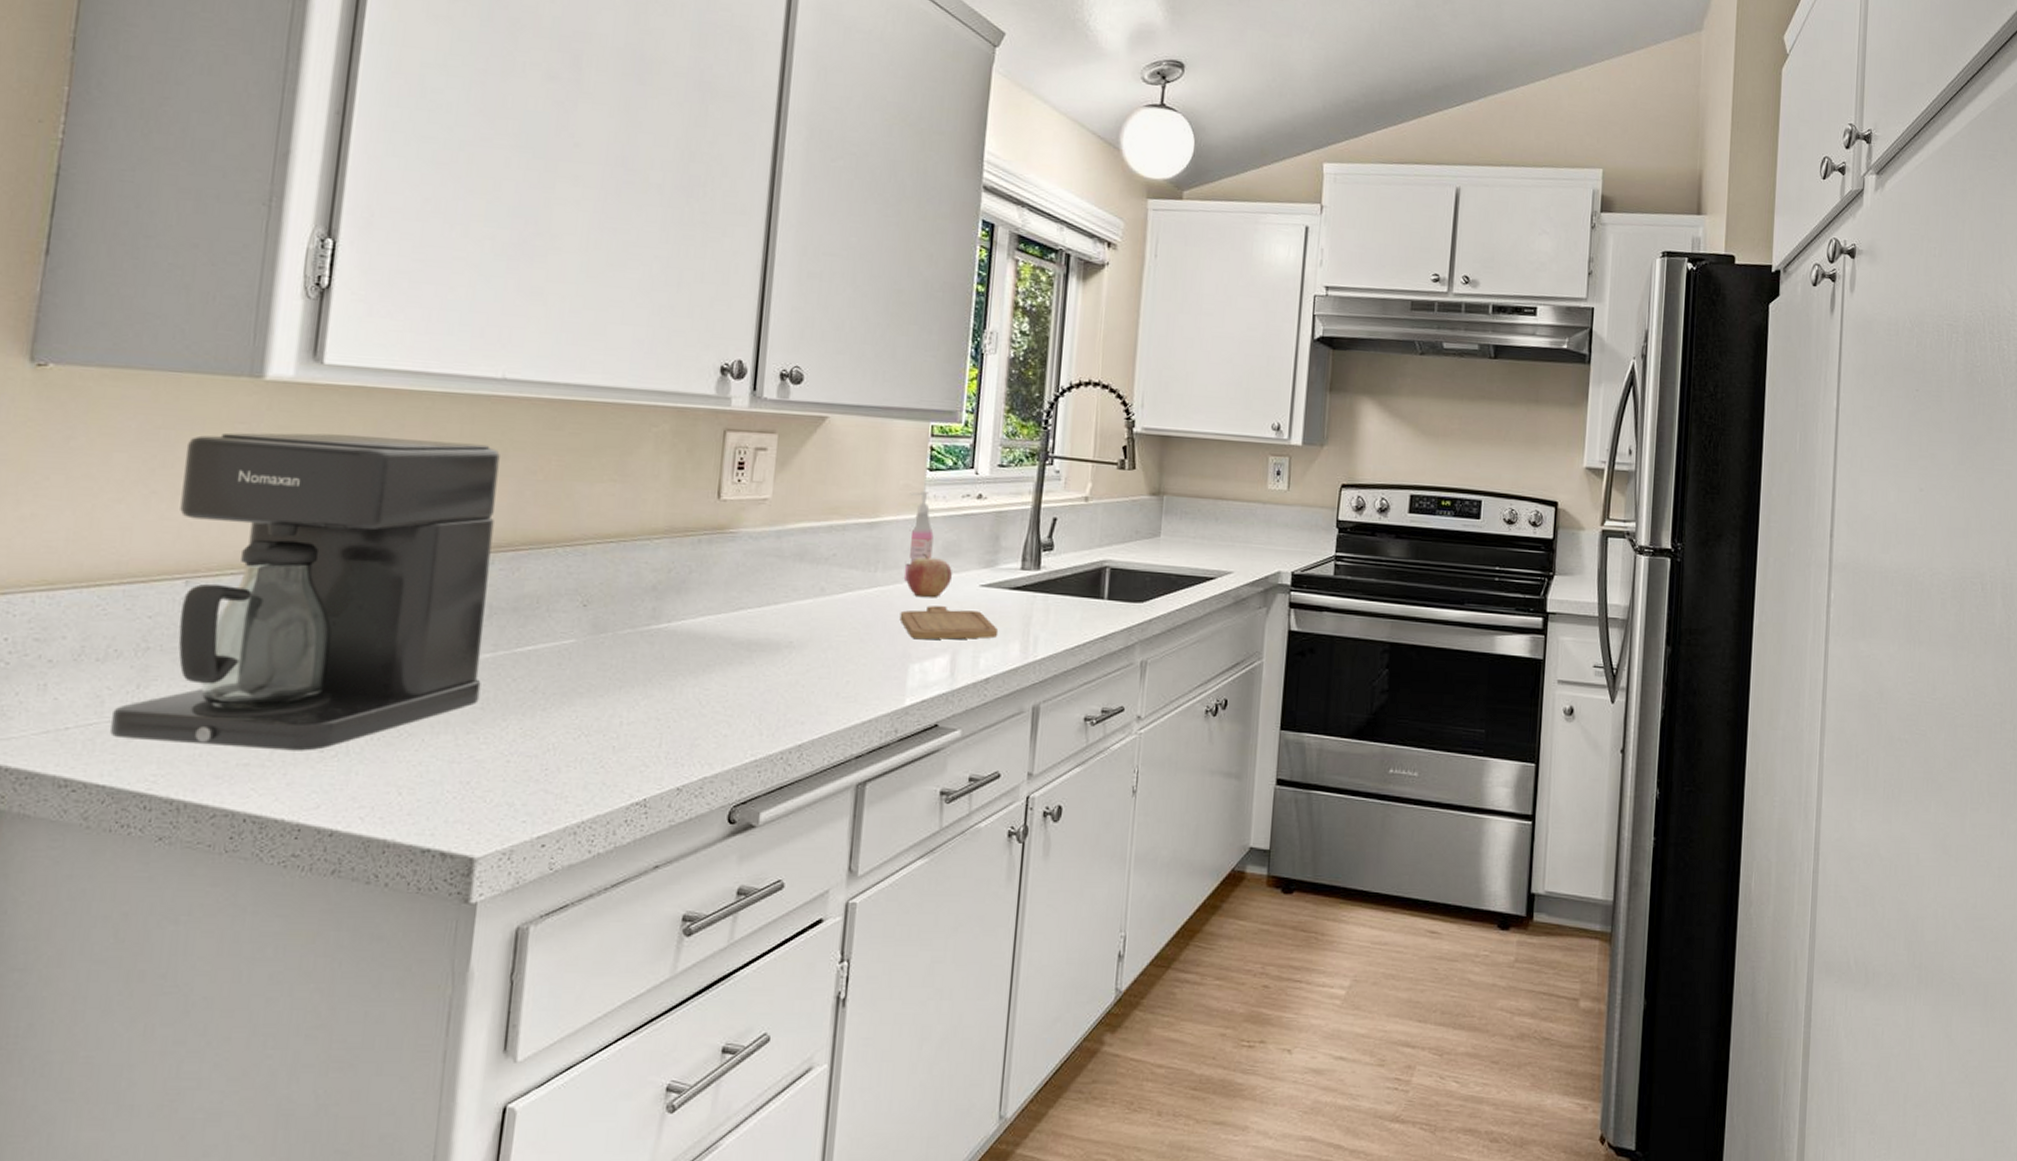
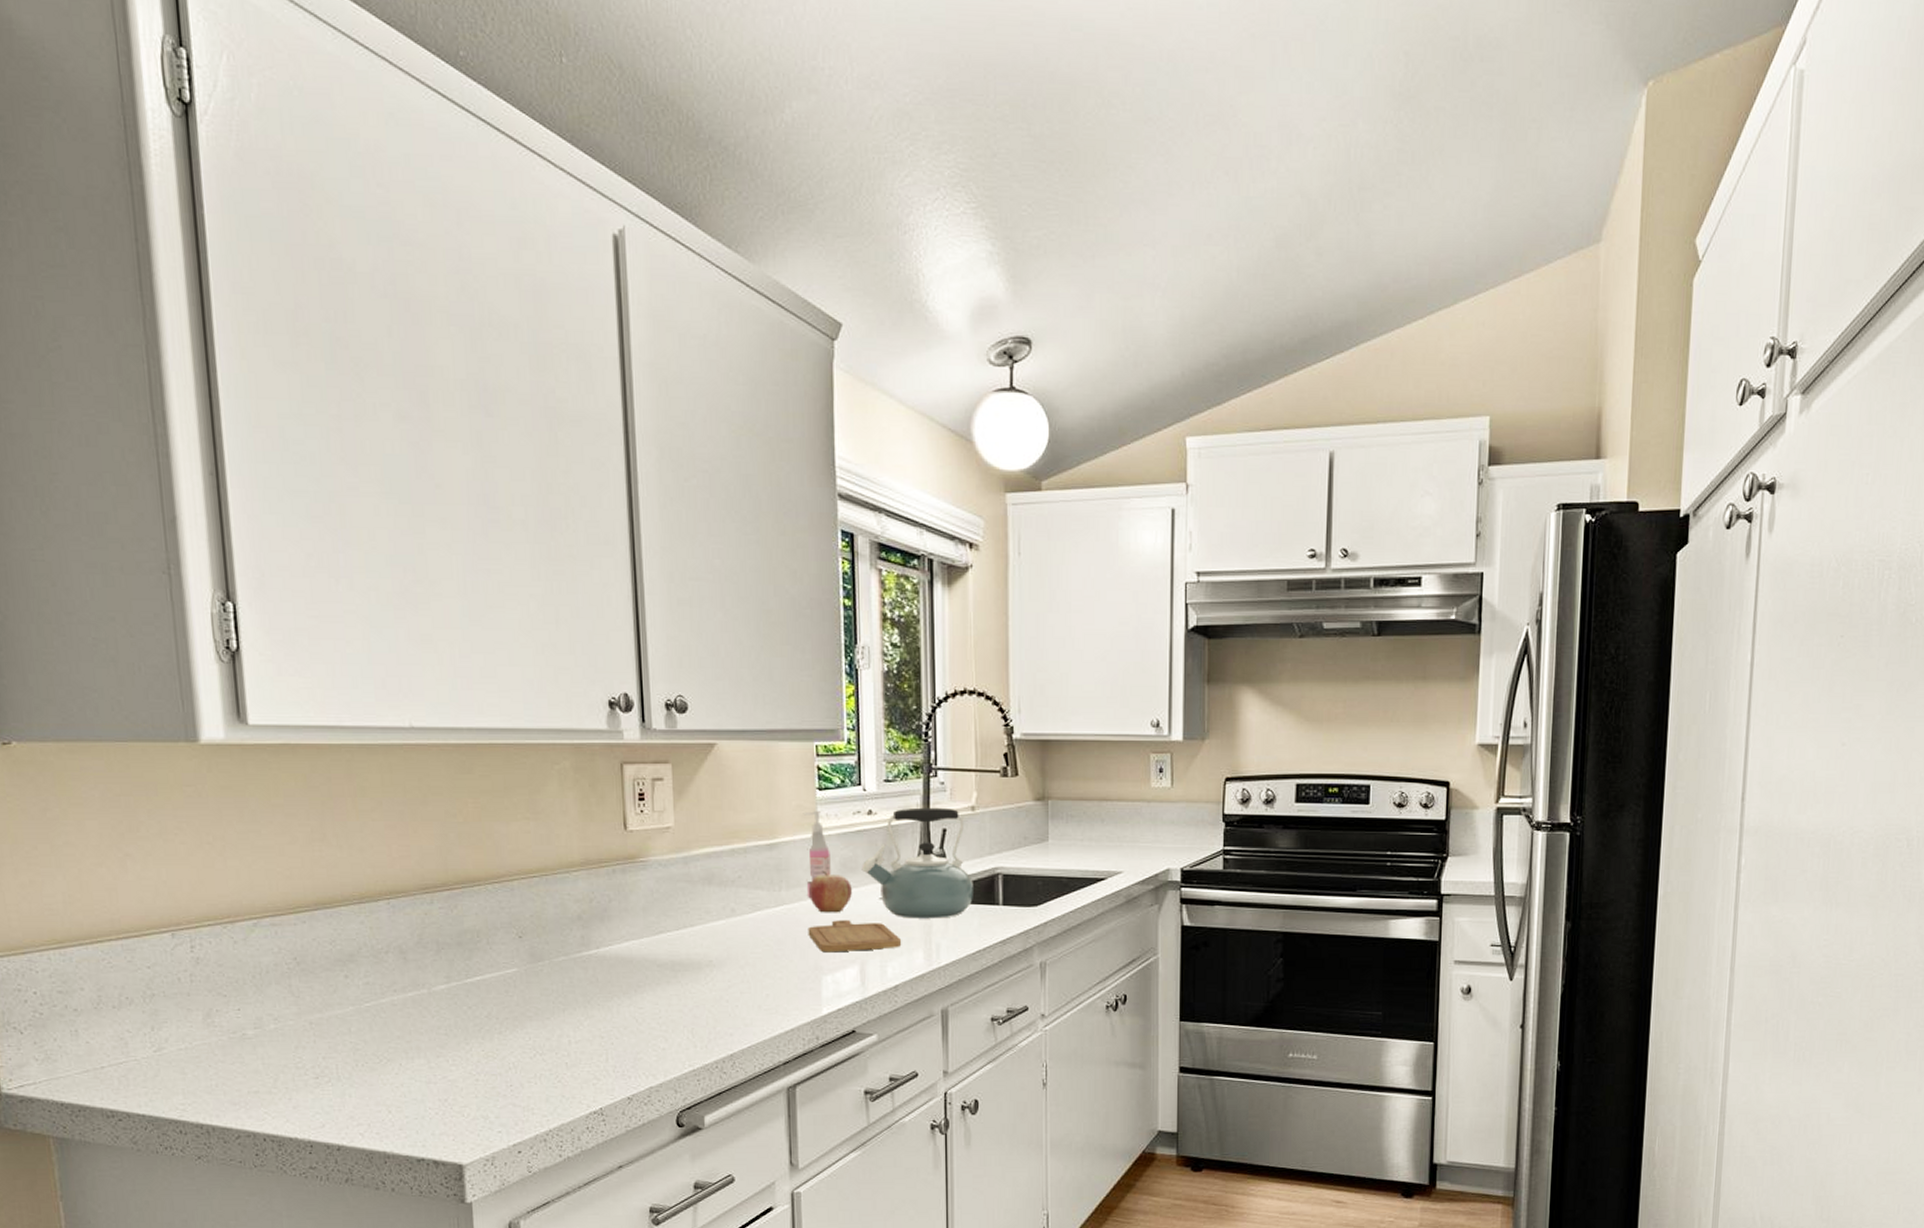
coffee maker: present [109,432,500,751] -> none [135,790,442,1079]
kettle: none [964,494,1080,610] -> present [861,807,975,919]

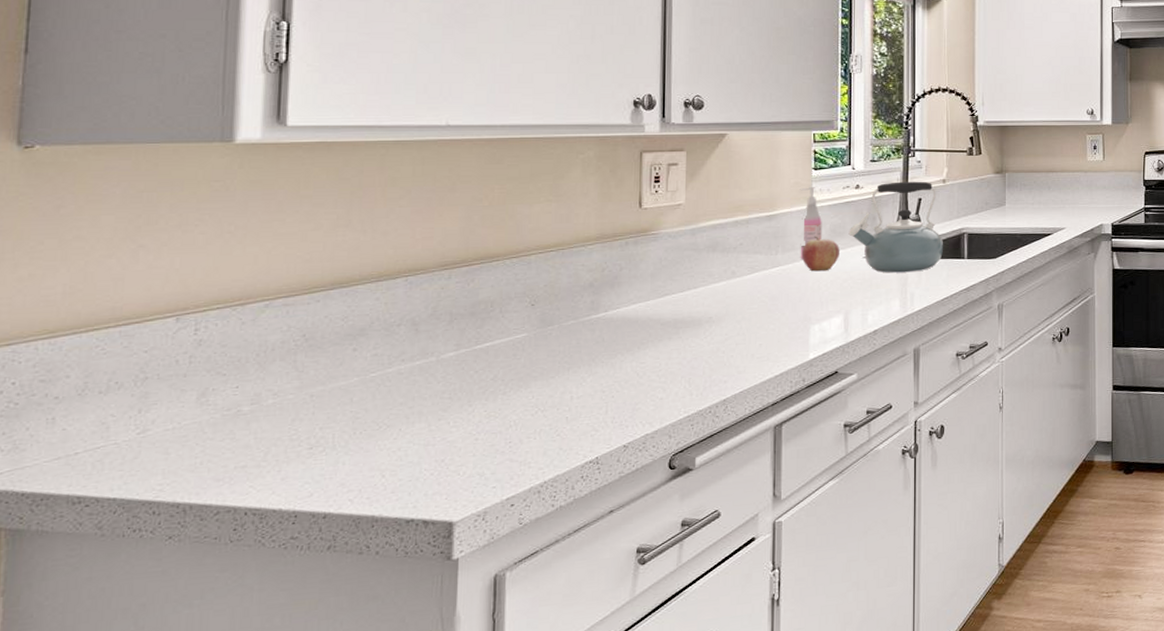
chopping board: present [808,920,902,953] -> none [799,277,881,305]

